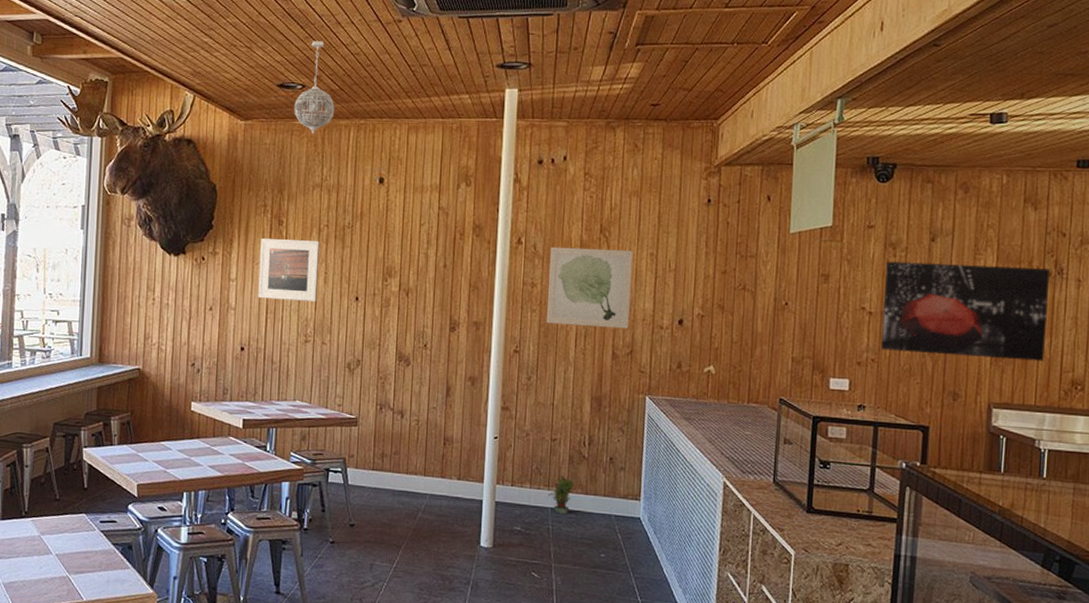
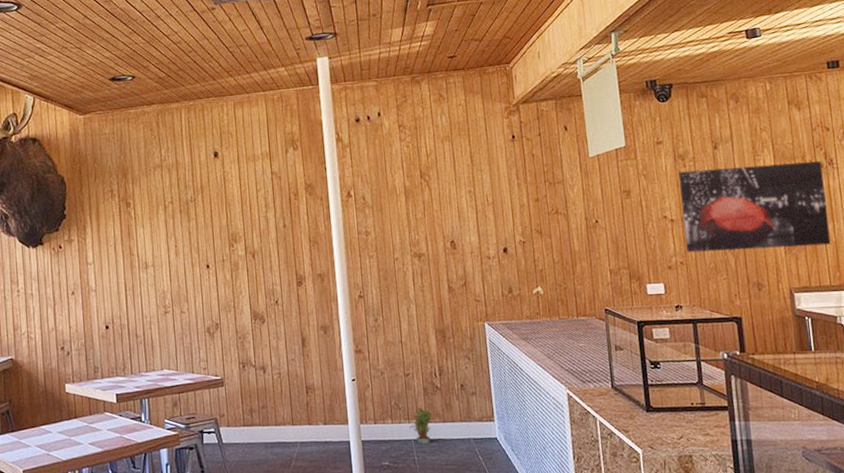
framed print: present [258,238,320,303] -> none [111,217,171,278]
pendant light: present [294,41,335,135] -> none [127,35,165,120]
wall art: present [546,246,633,329] -> none [378,190,459,267]

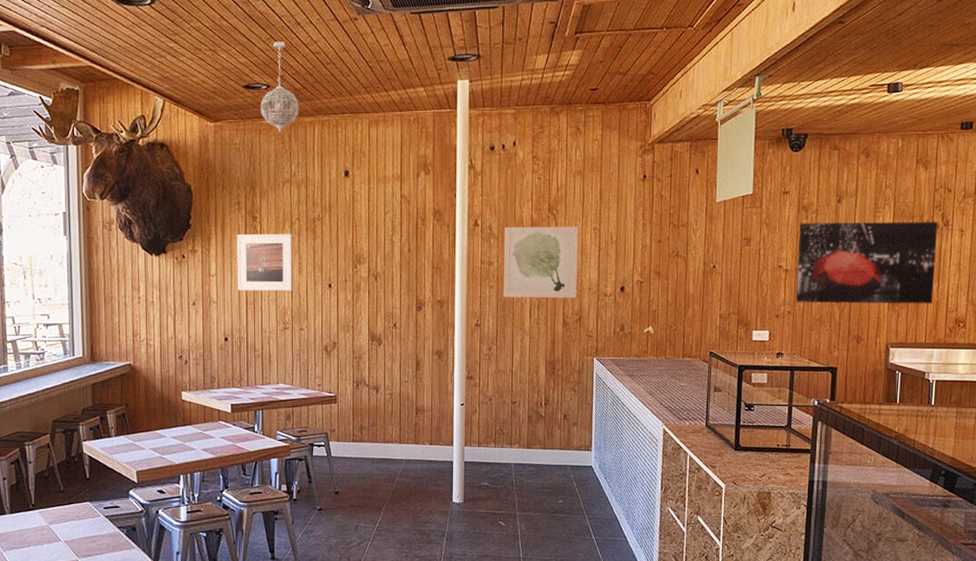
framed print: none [111,217,171,278] -> present [237,234,293,292]
pendant light: none [127,35,165,120] -> present [260,42,299,133]
wall art: none [378,190,459,267] -> present [503,226,578,298]
potted plant: present [409,407,432,445] -> none [510,433,534,469]

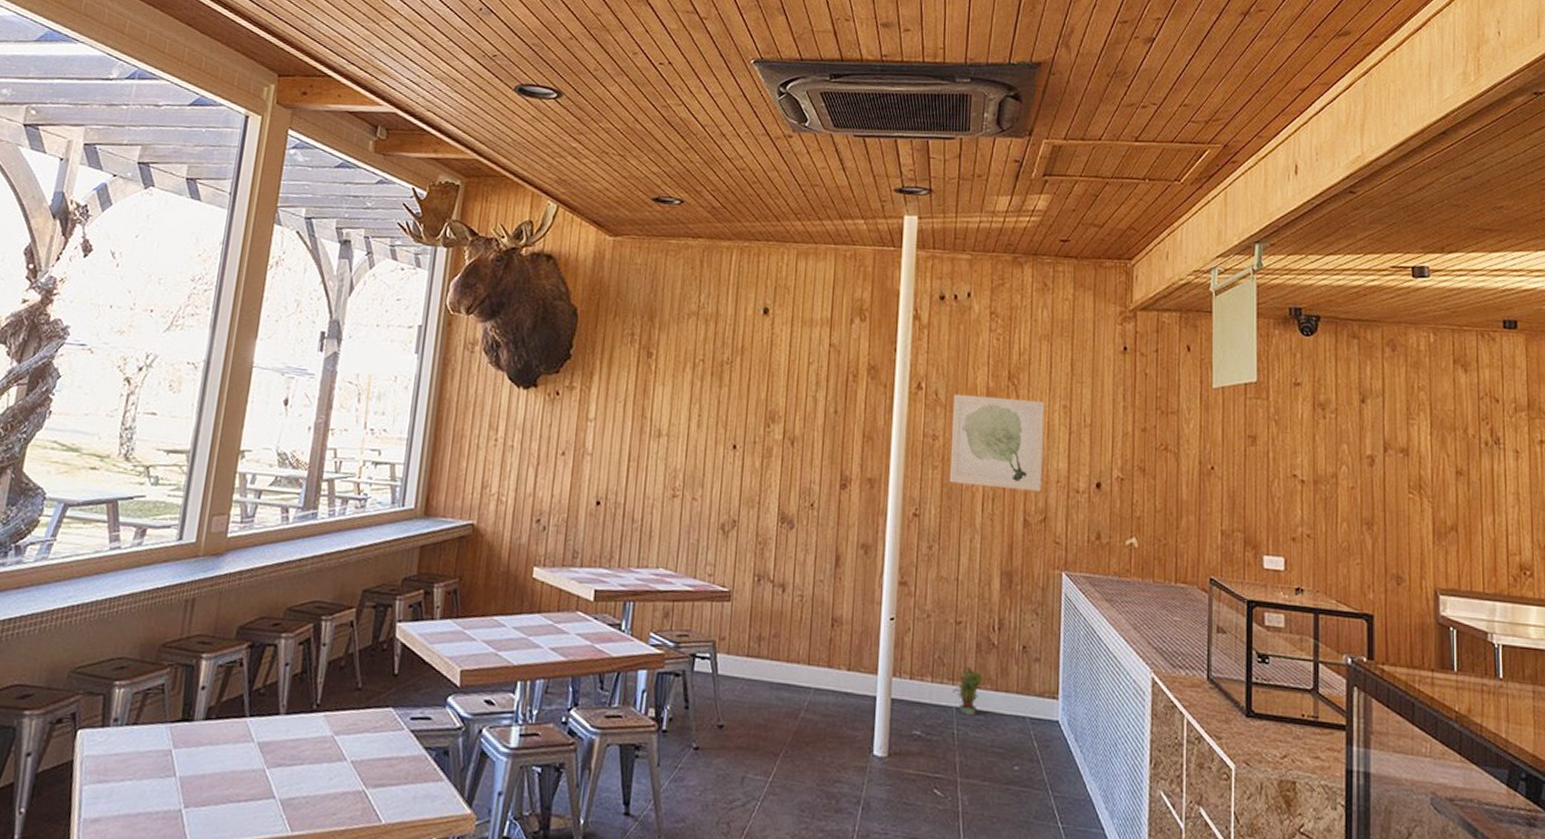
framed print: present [237,234,293,292] -> none [619,372,694,450]
pendant light: present [260,42,299,133] -> none [670,152,716,256]
potted plant: none [510,433,534,469] -> present [952,666,984,716]
wall art: present [795,222,938,304] -> none [1315,423,1488,542]

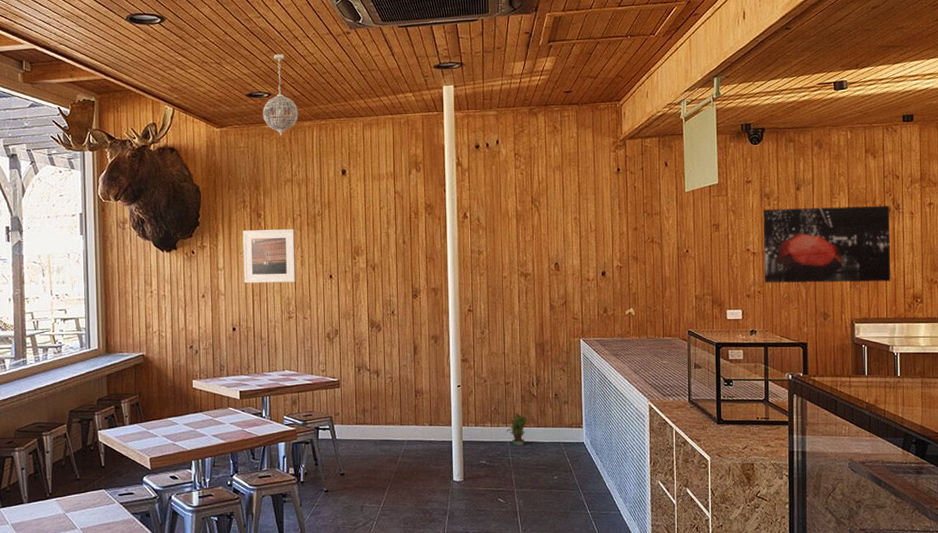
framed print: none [619,372,694,450] -> present [242,229,296,283]
pendant light: none [670,152,716,256] -> present [263,54,299,137]
wall art: present [949,393,1044,492] -> none [491,216,561,284]
wall art: none [1315,423,1488,542] -> present [763,206,891,283]

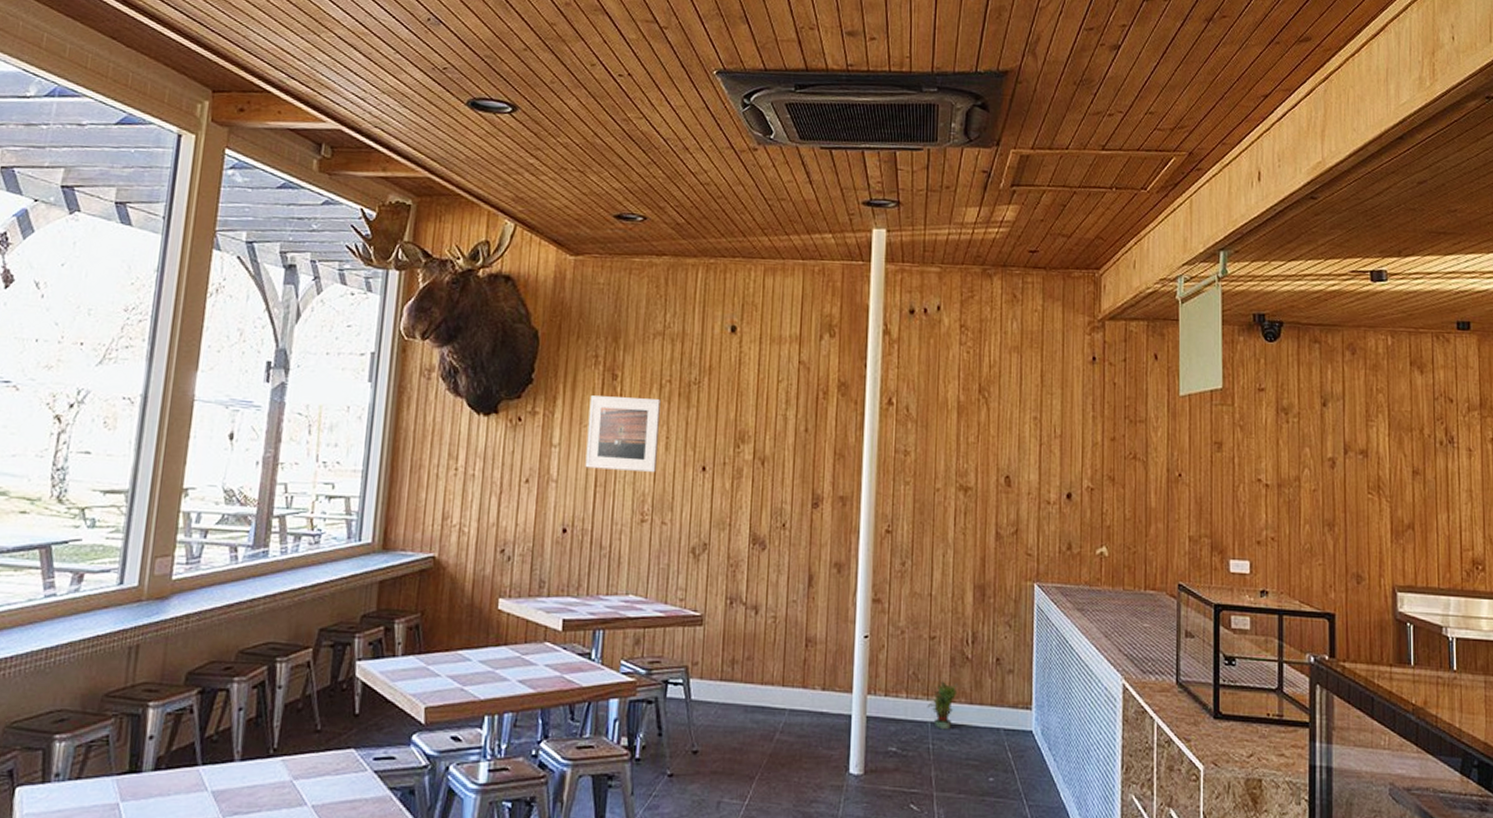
pendant light: present [263,54,299,137] -> none [633,167,681,275]
wall art: present [763,206,891,283] -> none [1279,428,1443,539]

